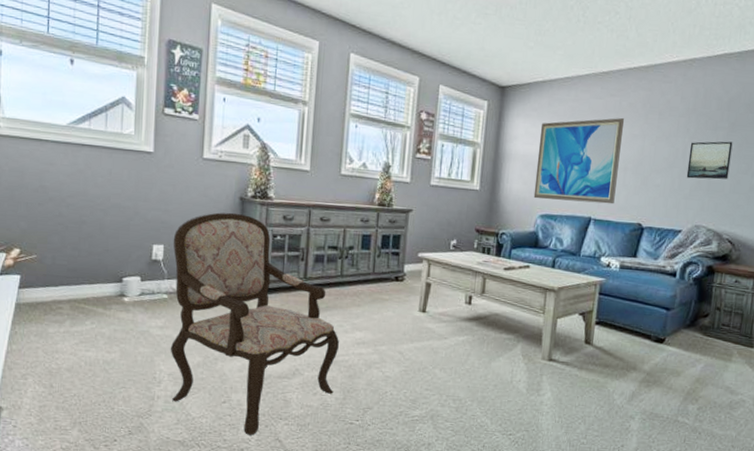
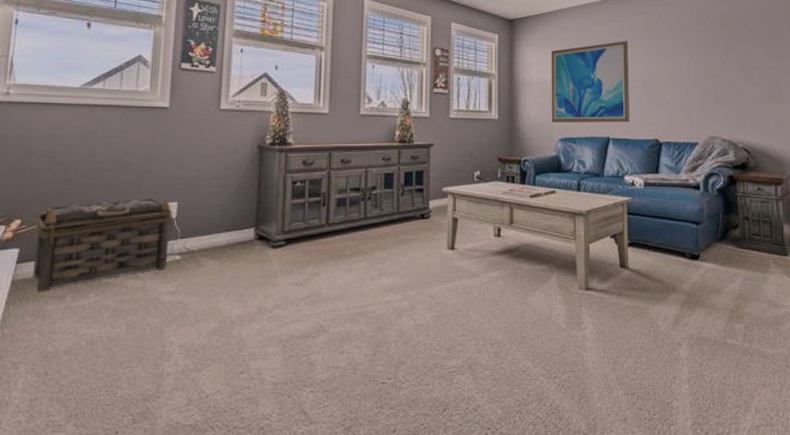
basket: none [34,238,160,316] -> present [32,197,174,292]
armchair: present [170,212,339,436] -> none [182,162,366,409]
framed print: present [686,141,733,180] -> none [692,55,733,92]

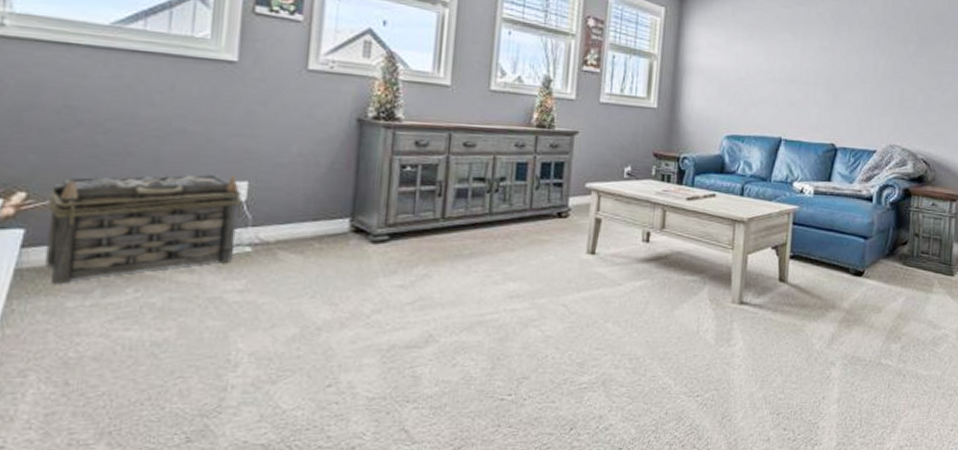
wall art: present [551,40,630,123] -> none [718,28,813,123]

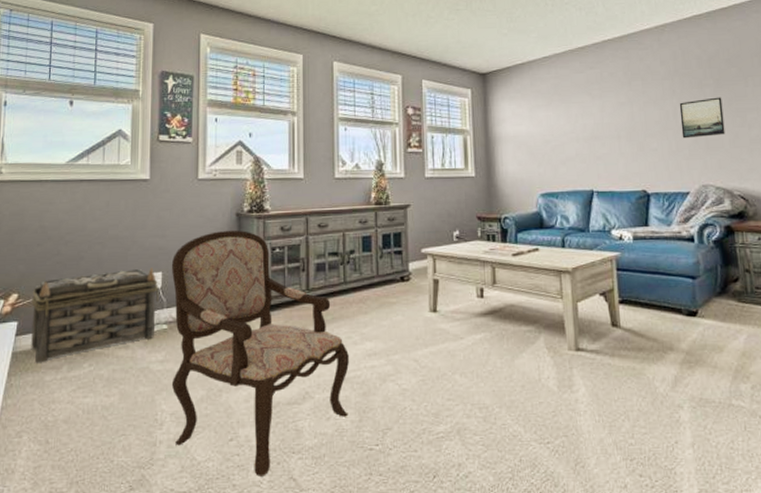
armchair: none [252,137,487,427] -> present [171,230,349,476]
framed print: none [878,55,923,96] -> present [679,97,726,139]

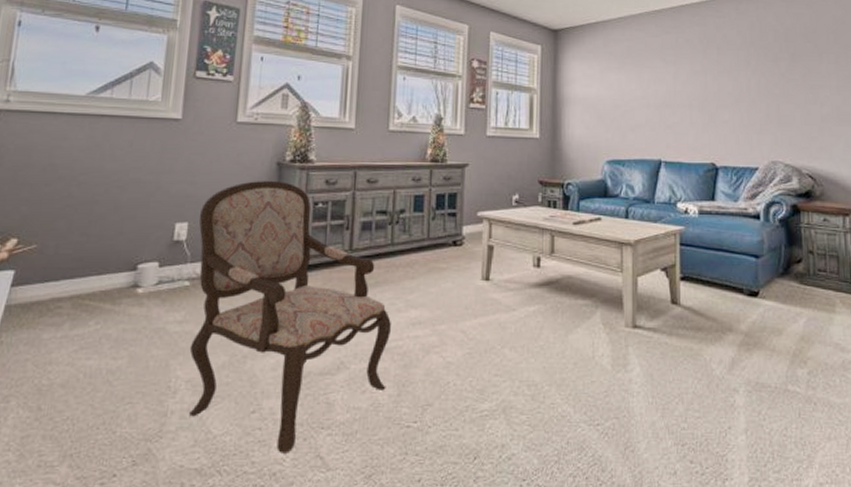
basket: present [31,268,159,363] -> none [28,217,183,319]
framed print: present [679,97,726,139] -> none [753,72,797,113]

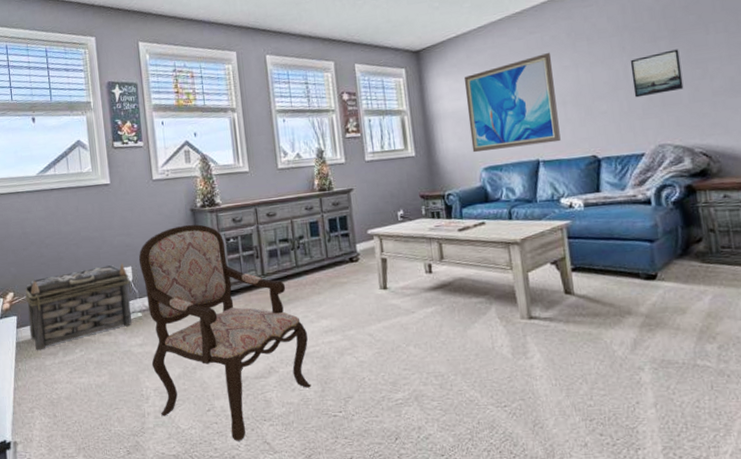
basket: none [28,217,183,319] -> present [25,263,132,351]
wall art: none [598,54,684,145] -> present [464,52,561,153]
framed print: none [753,72,797,113] -> present [630,49,684,98]

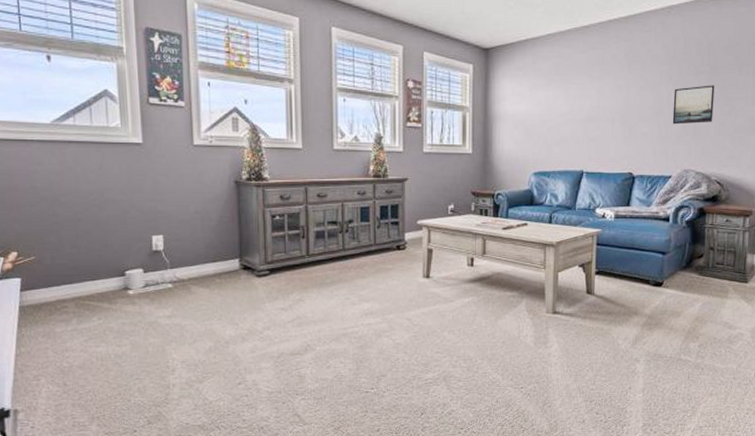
basket: present [25,263,132,351] -> none [32,231,162,316]
armchair: present [138,224,312,441] -> none [171,197,347,413]
wall art: present [464,52,561,153] -> none [525,70,608,157]

